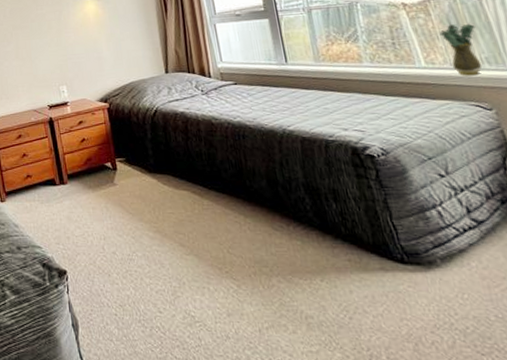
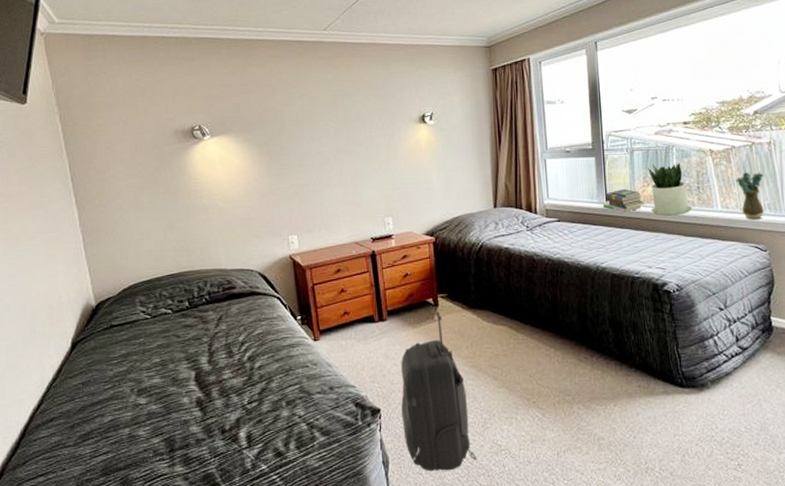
rolling backpack: none [84,175,169,340] -> present [401,311,477,472]
books: none [282,48,331,73] -> present [602,188,644,212]
planter: none [330,19,390,75] -> present [648,163,693,216]

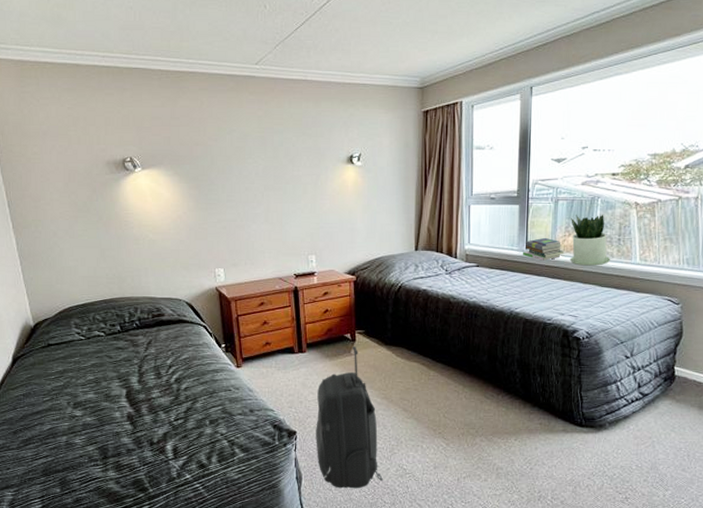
vase: present [736,170,765,220] -> none [657,224,687,274]

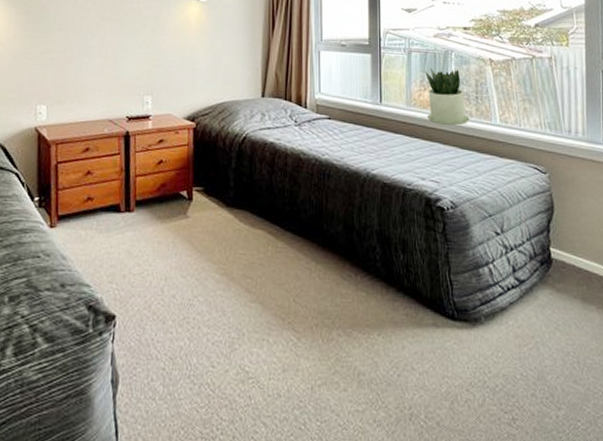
rolling backpack: present [316,346,383,489] -> none [139,207,220,399]
books: present [522,237,564,261] -> none [376,90,420,117]

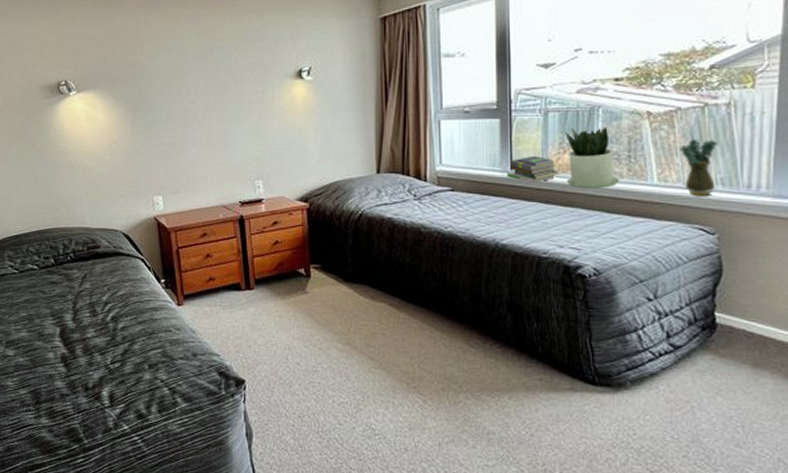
books: none [376,90,420,117] -> present [506,155,558,183]
vase: none [515,84,545,139] -> present [679,137,718,197]

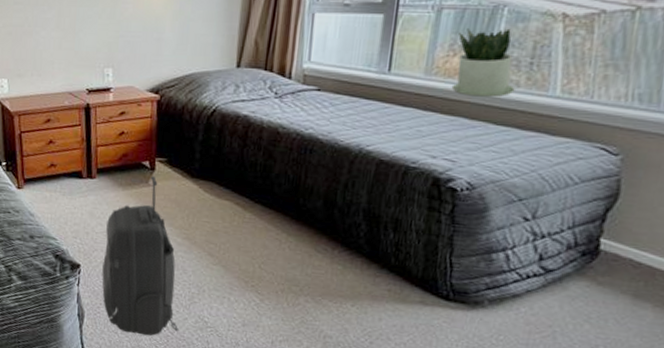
rolling backpack: none [267,283,347,451] -> present [102,176,178,336]
books: present [506,155,558,183] -> none [382,57,444,87]
vase: present [679,137,718,197] -> none [592,45,644,114]

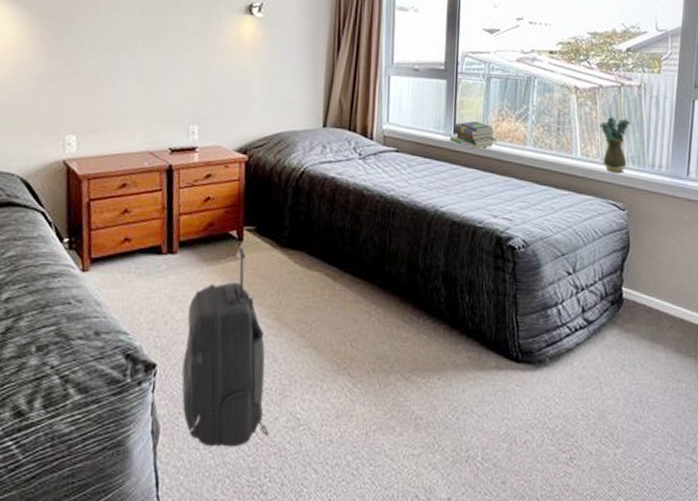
books: none [382,57,444,87] -> present [449,120,497,149]
planter: present [451,28,515,98] -> none [503,96,549,159]
vase: none [592,45,644,114] -> present [599,114,630,174]

